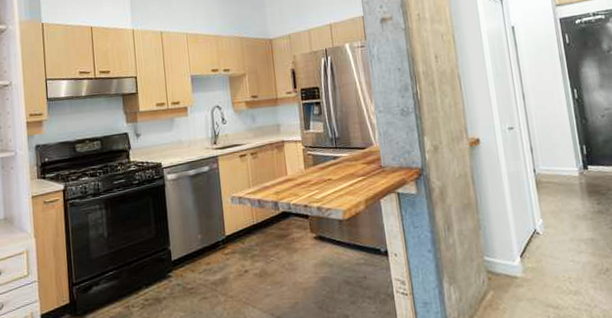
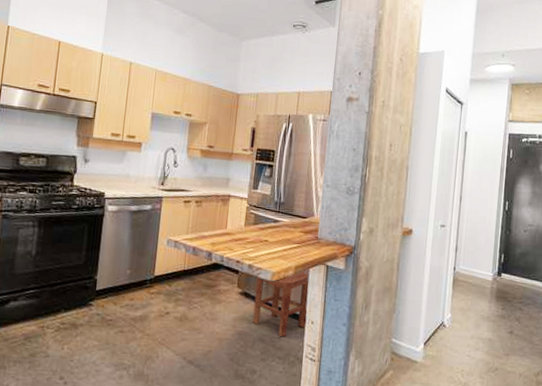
stool: none [328,203,389,276] -> present [252,271,311,337]

